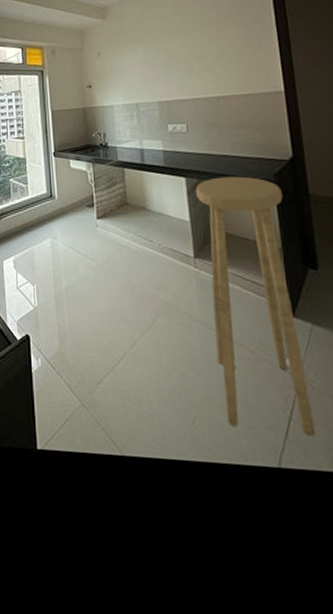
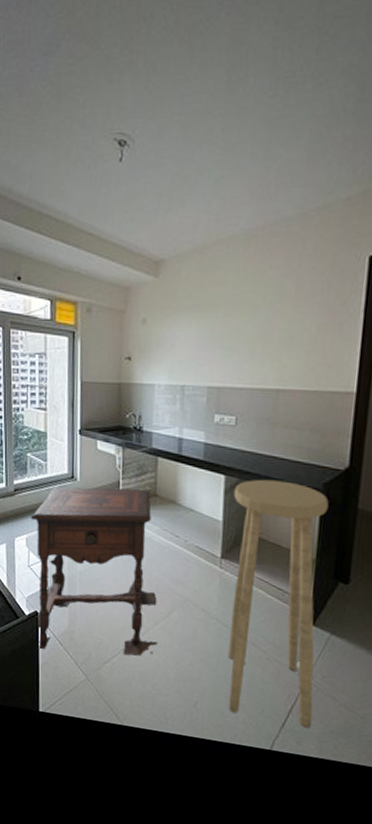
side table: none [16,199,147,377] -> present [30,487,158,656]

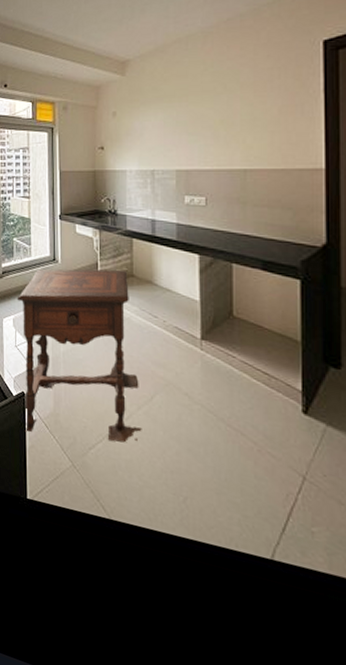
stool: present [227,479,329,729] -> none [209,258,315,536]

